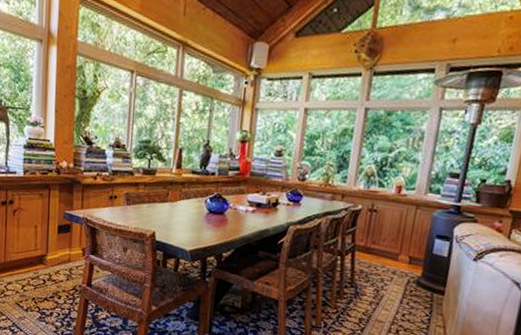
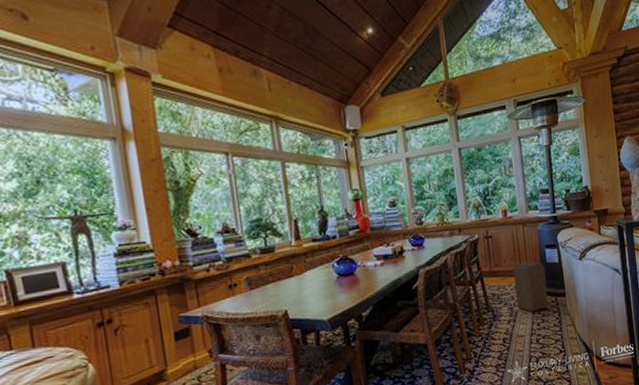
stool: none [384,246,429,302] -> present [512,261,548,312]

